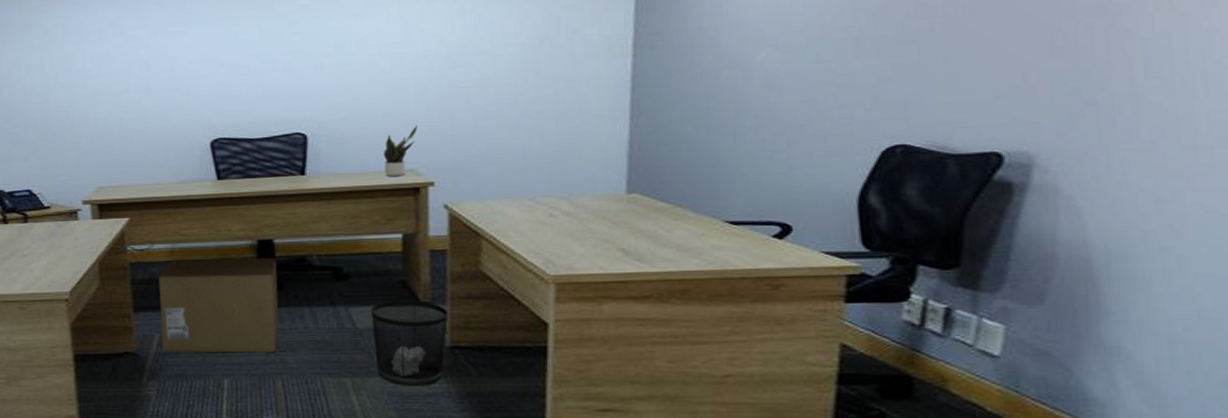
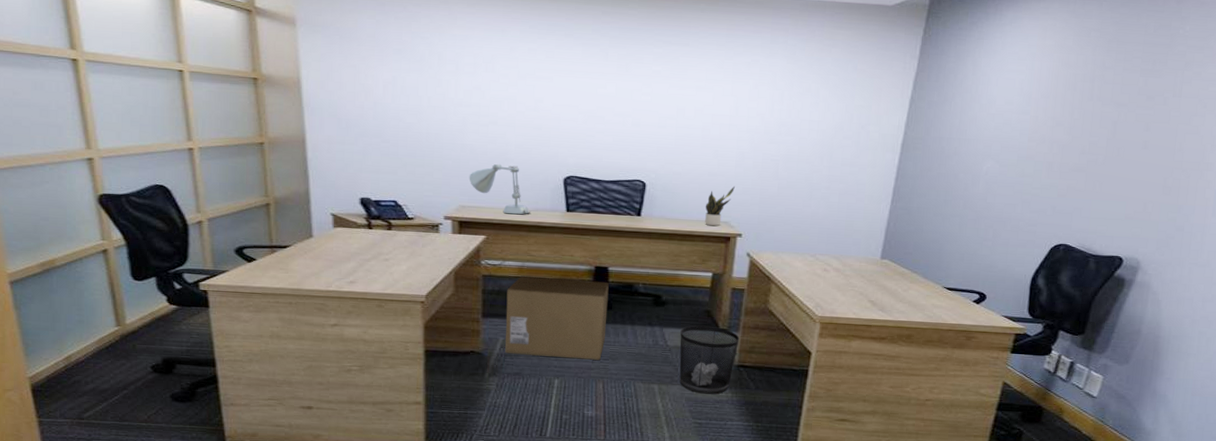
desk lamp: none [105,135,176,191] -> present [469,163,530,215]

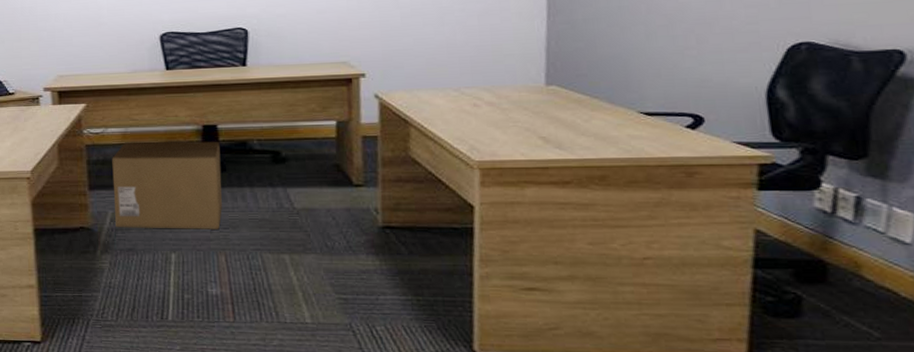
desk lamp: present [469,163,530,215] -> none [64,29,129,79]
waste bin: present [679,325,740,395] -> none [307,182,380,263]
potted plant: present [705,186,735,227] -> none [317,21,349,69]

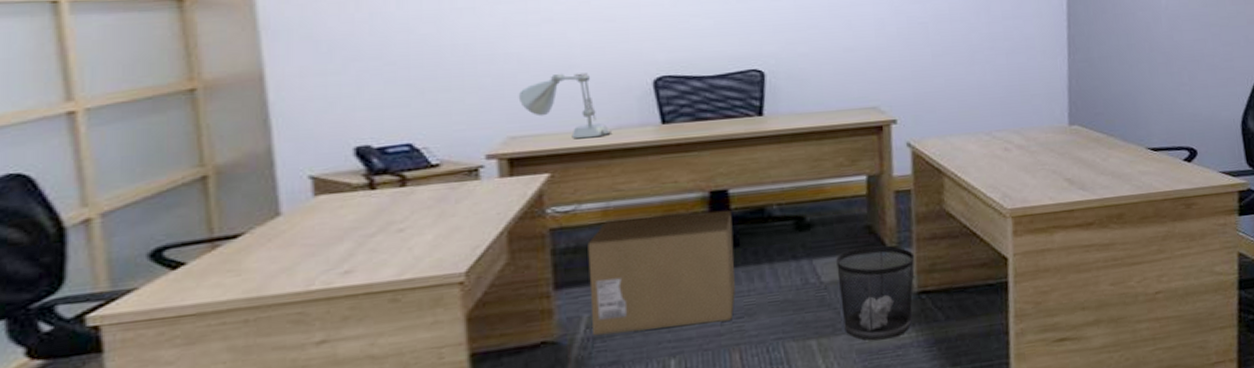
desk lamp: none [64,29,129,79] -> present [518,72,611,139]
waste bin: none [307,182,380,263] -> present [836,245,915,341]

